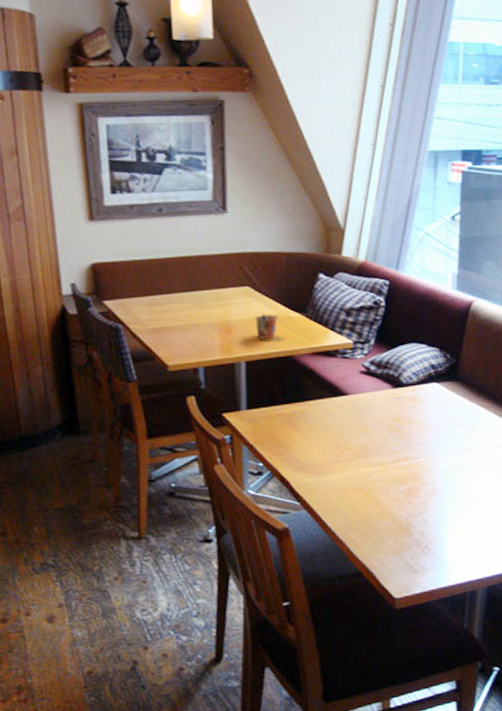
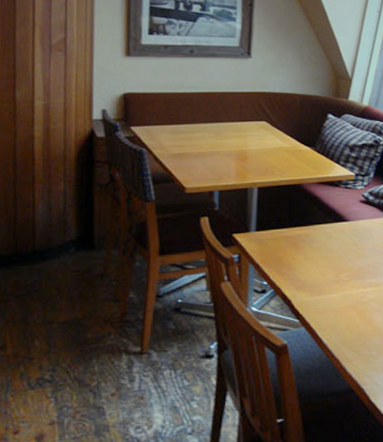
mug: present [255,314,279,340] -> none [269,146,291,169]

